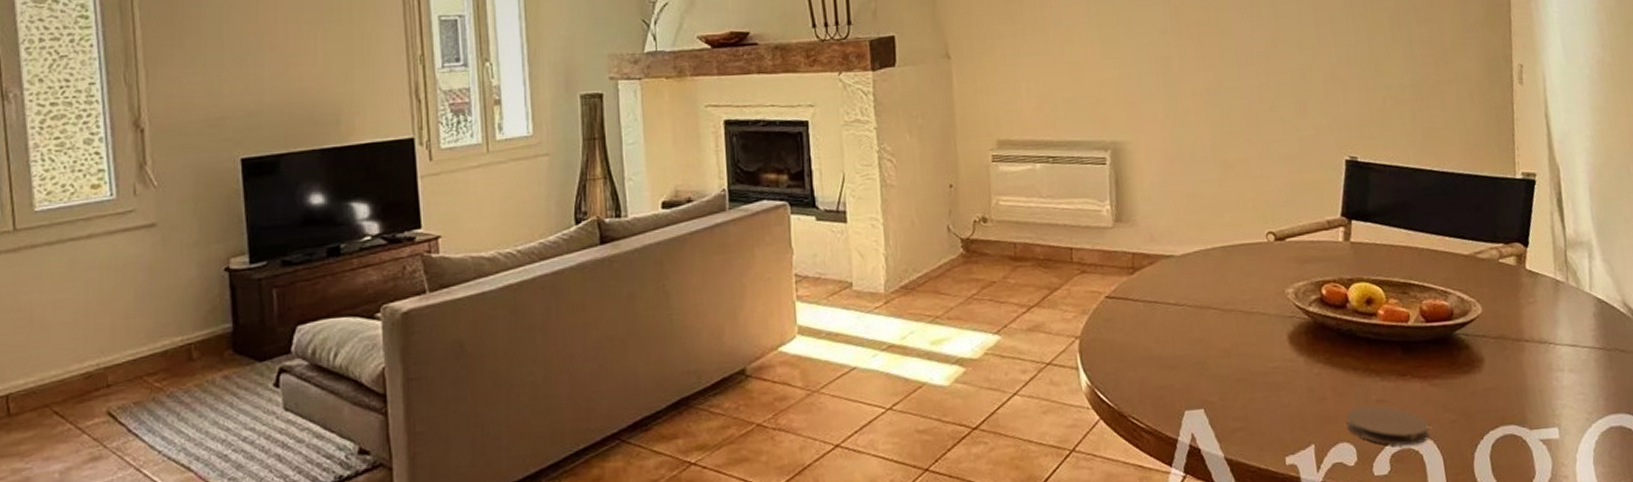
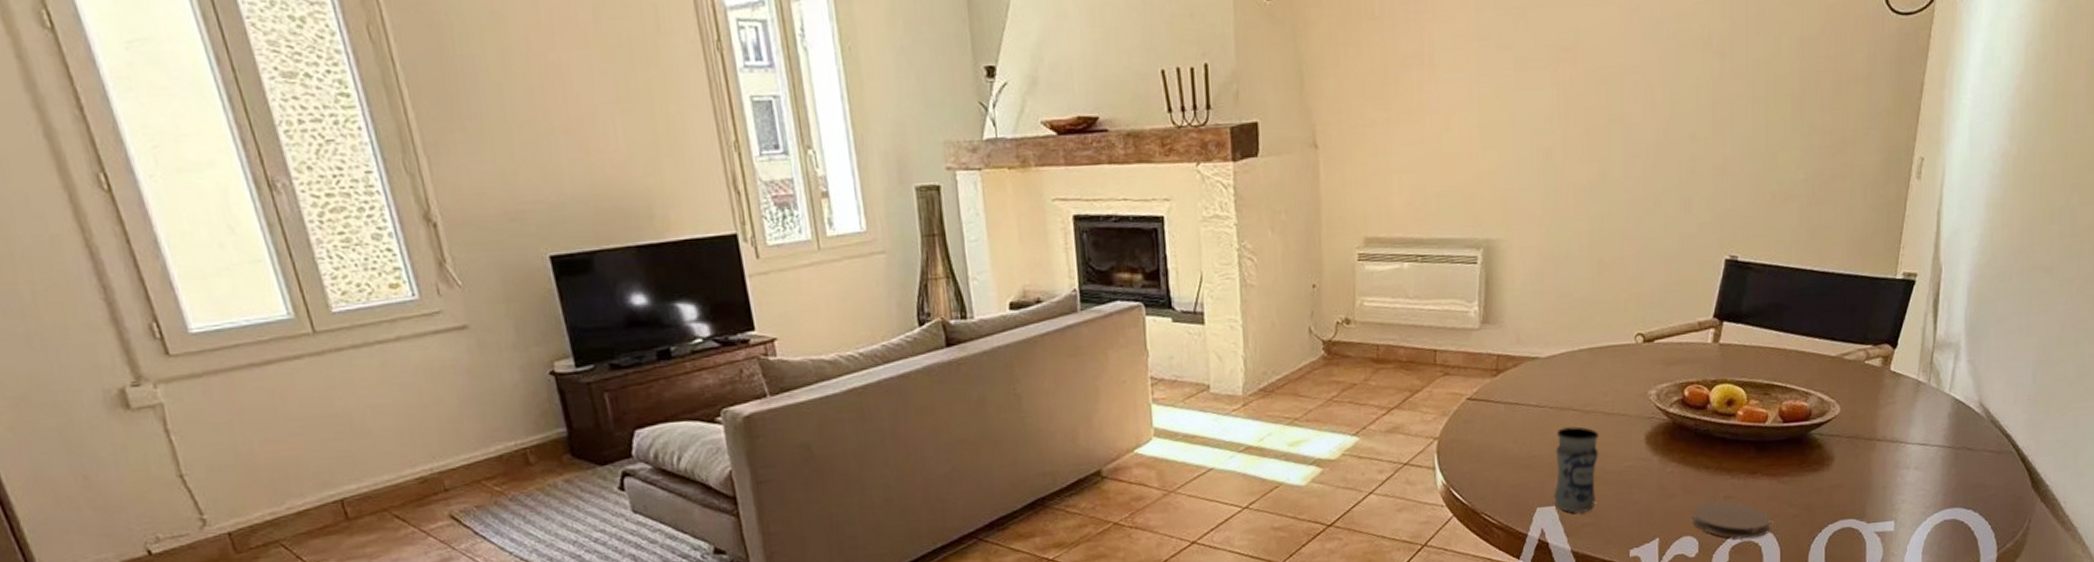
jar: none [1198,325,1245,418] -> present [1554,426,1600,514]

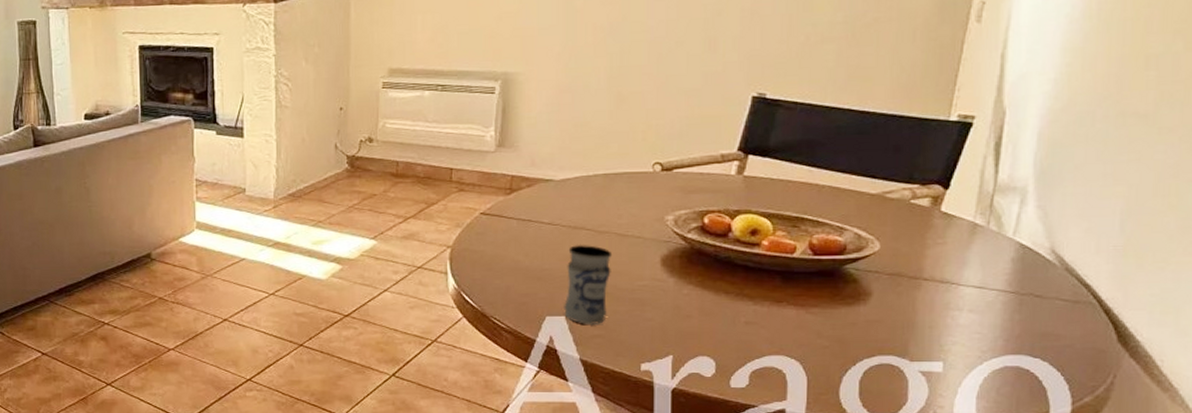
coaster: present [1692,501,1771,539] -> none [710,326,797,365]

